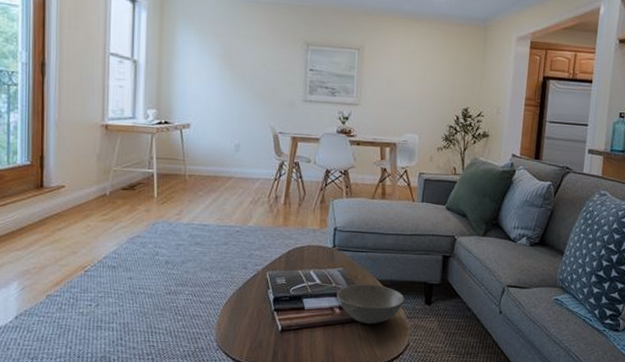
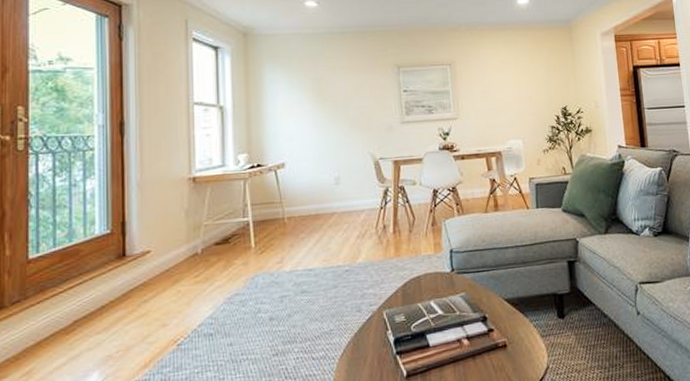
soup bowl: present [336,283,405,325] -> none [462,305,536,352]

